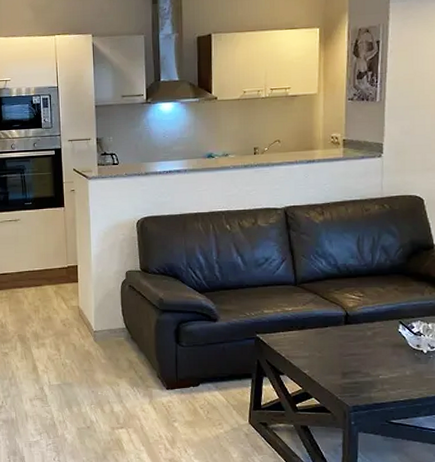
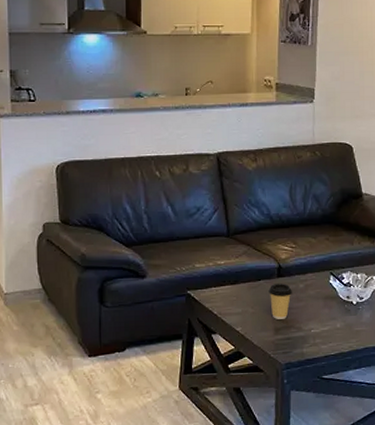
coffee cup: none [336,331,360,364] -> present [268,284,292,319]

